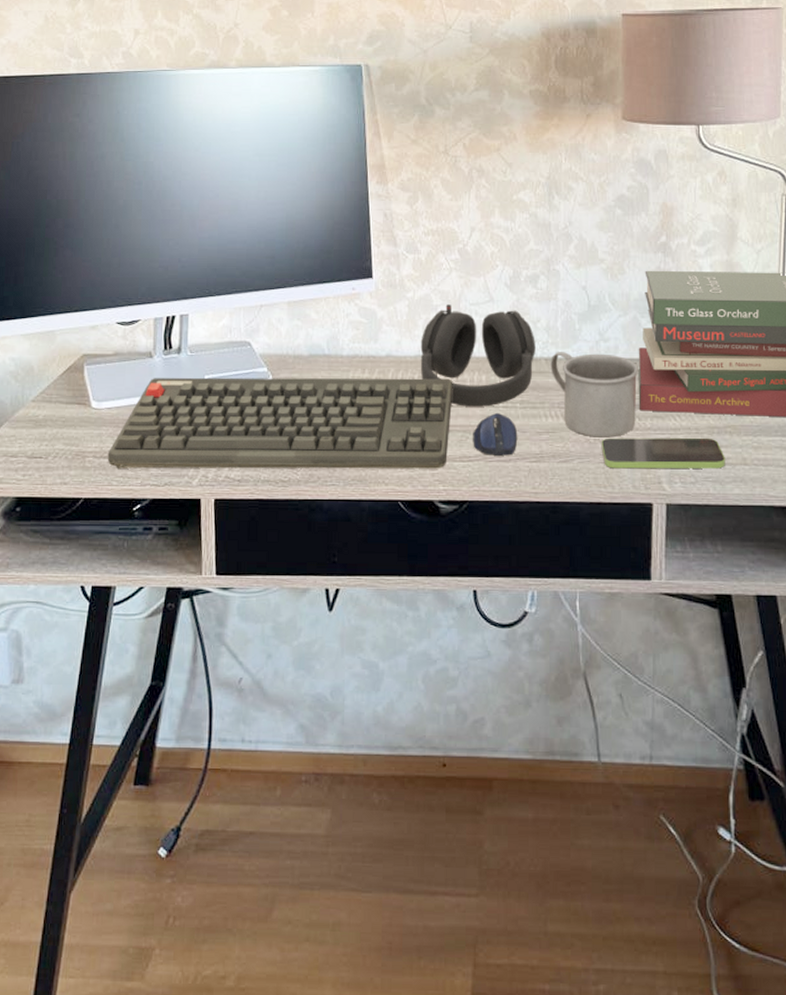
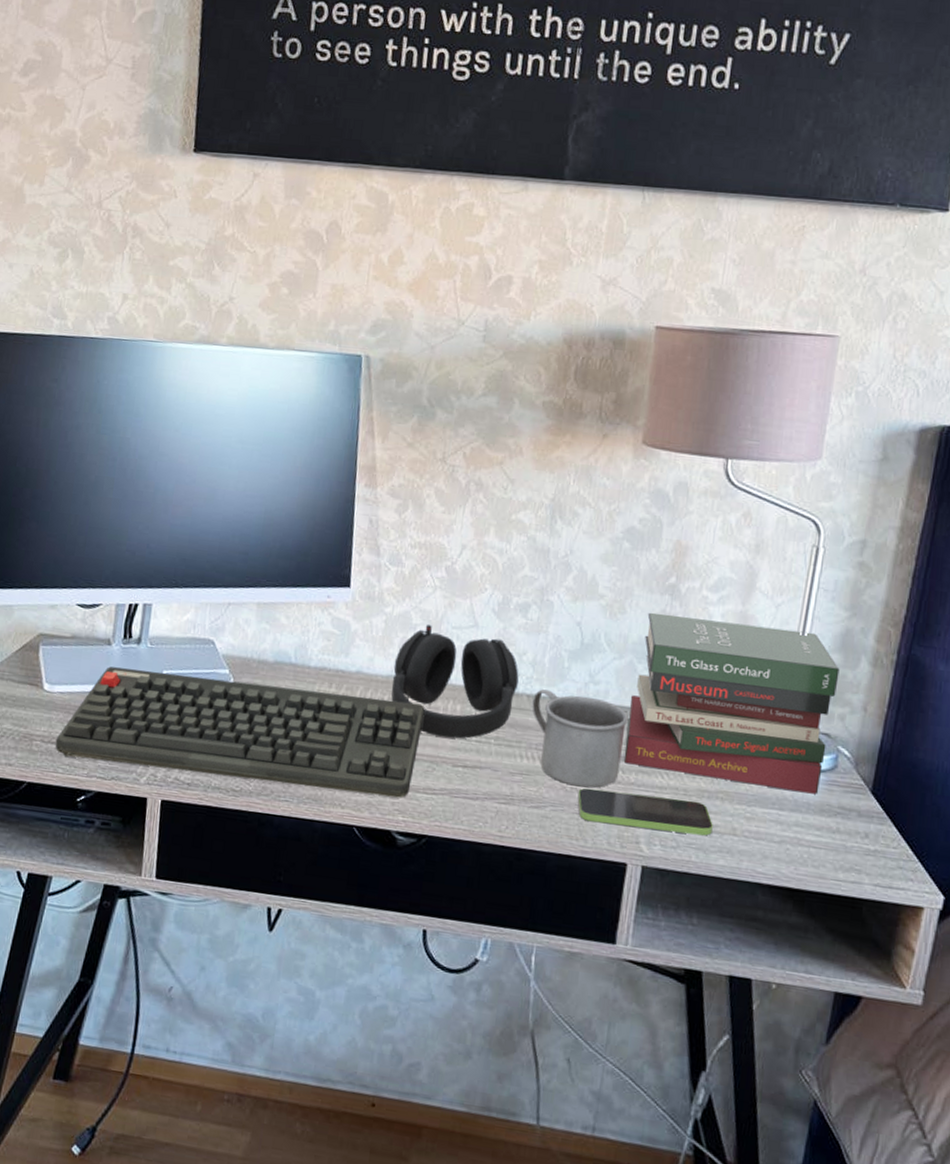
computer mouse: present [473,412,518,456] -> none [439,746,489,794]

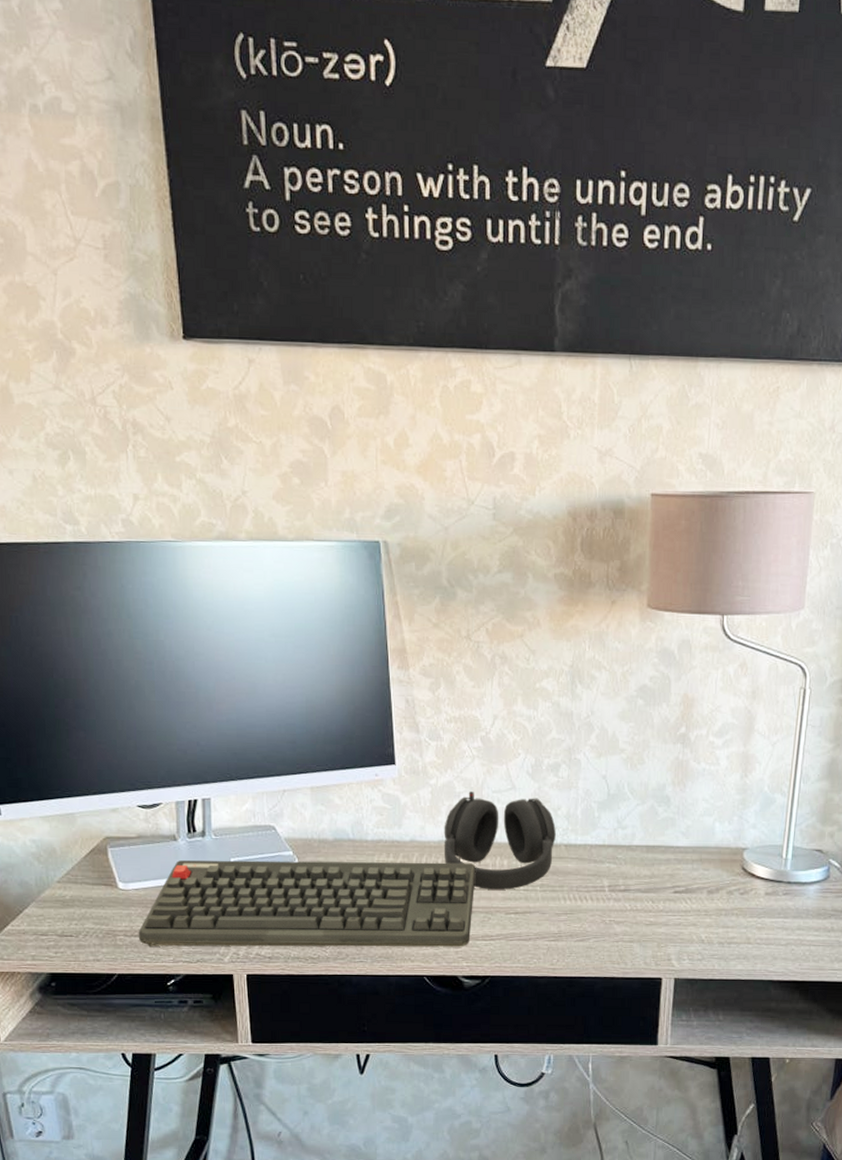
mug: present [532,689,629,788] -> none [570,838,655,919]
phone: present [577,787,713,836] -> none [616,919,731,947]
books: present [624,612,840,795] -> none [652,760,828,902]

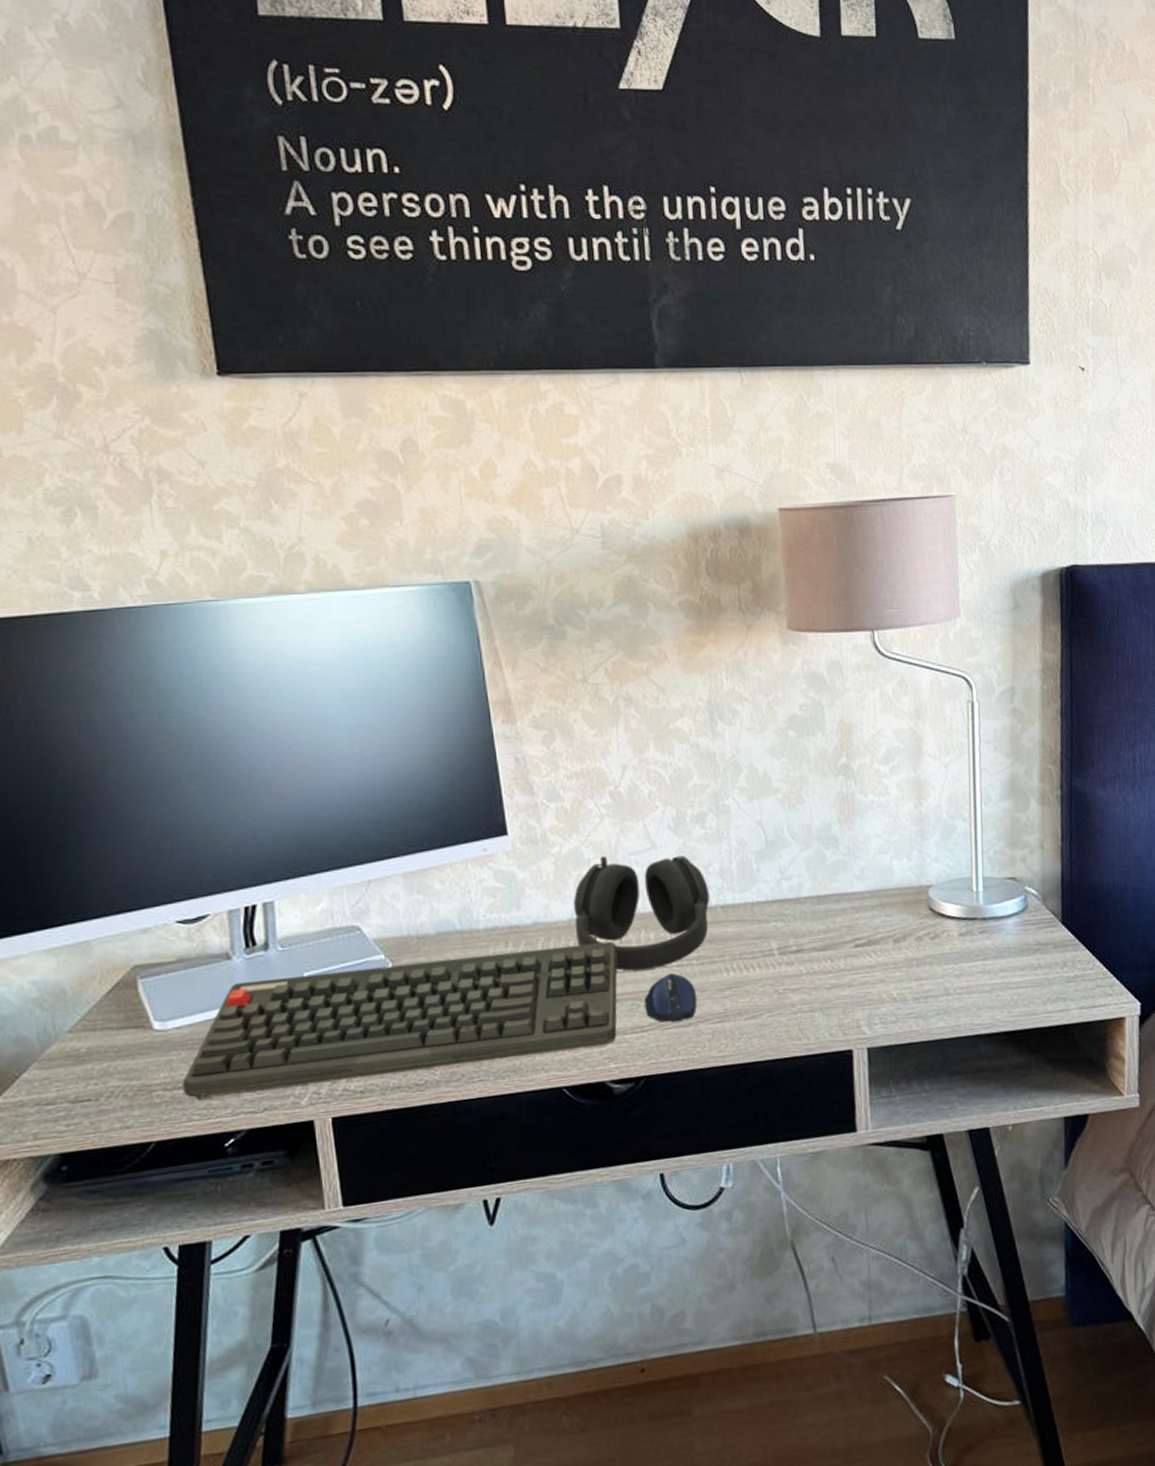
computer mouse: none [495,895,538,935] -> present [644,972,697,1022]

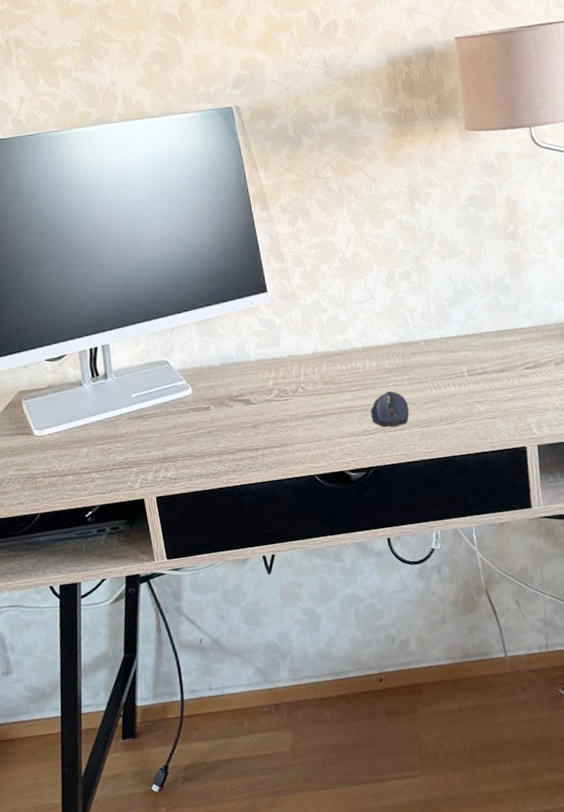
computer keyboard: present [182,941,618,1099] -> none [55,368,352,484]
headphones: present [573,855,710,972] -> none [316,303,415,390]

